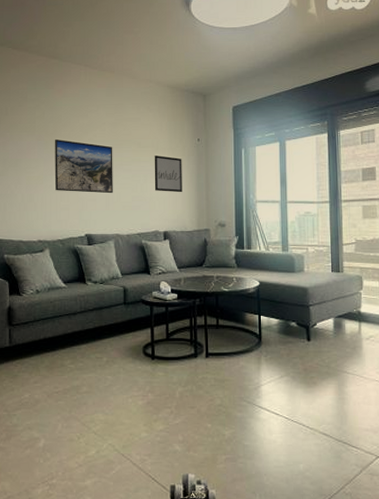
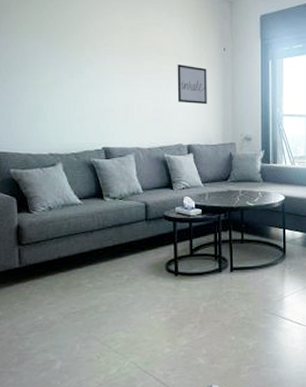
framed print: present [54,139,113,194] -> none [66,43,132,104]

